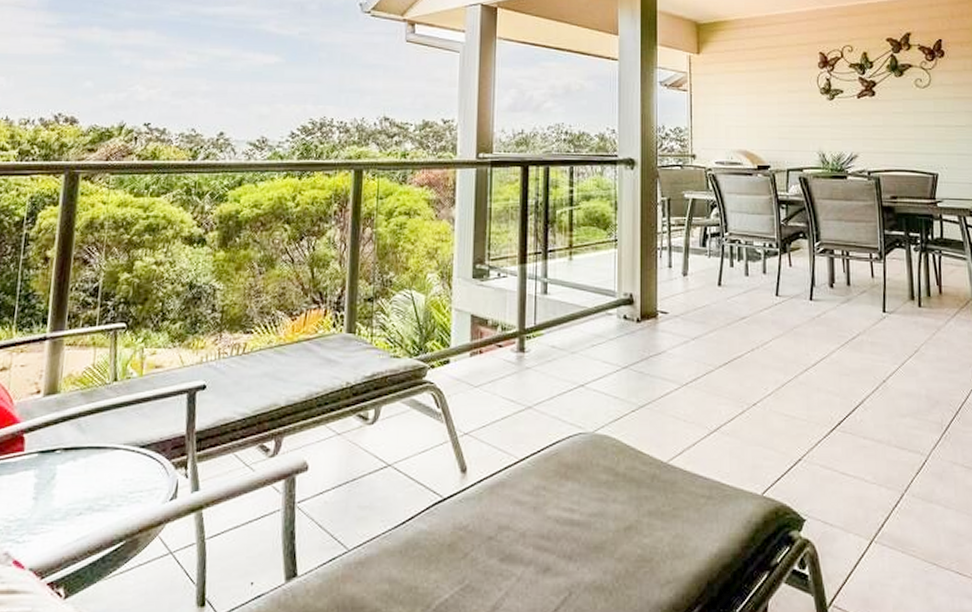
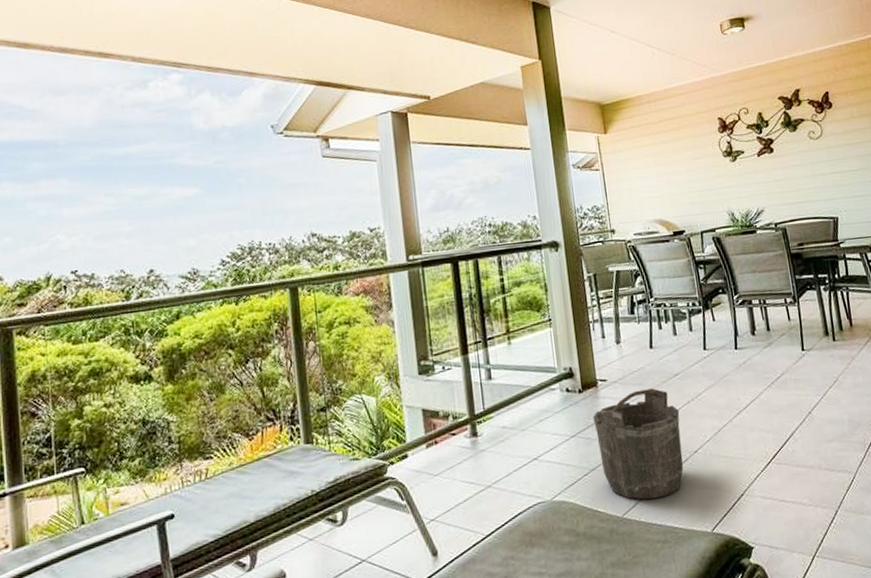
bucket: none [648,329,742,448] -> present [593,388,684,500]

